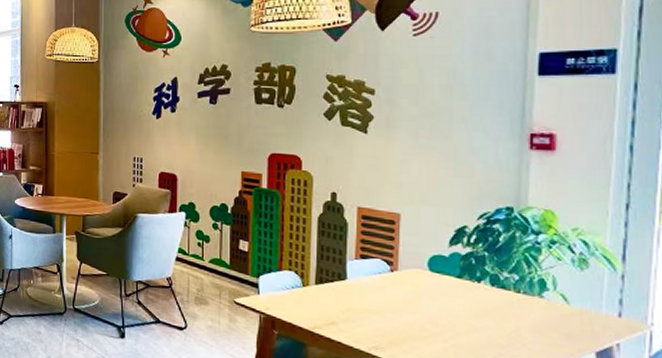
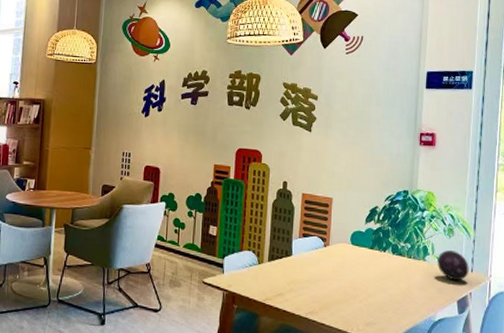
decorative orb: none [562,286,615,327] -> present [437,250,469,281]

